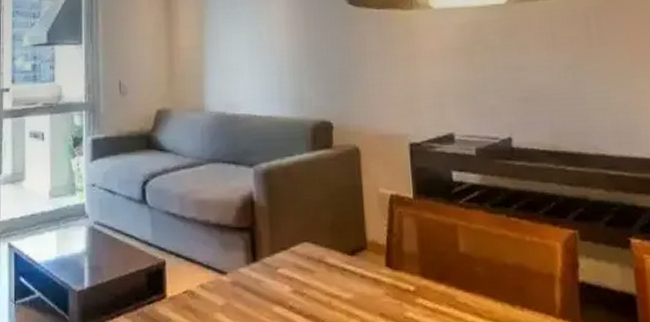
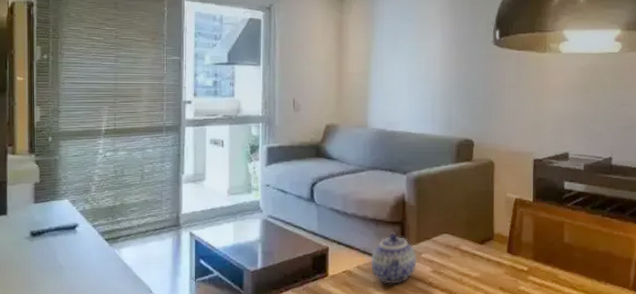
teapot: none [215,243,273,308] -> present [370,234,417,284]

